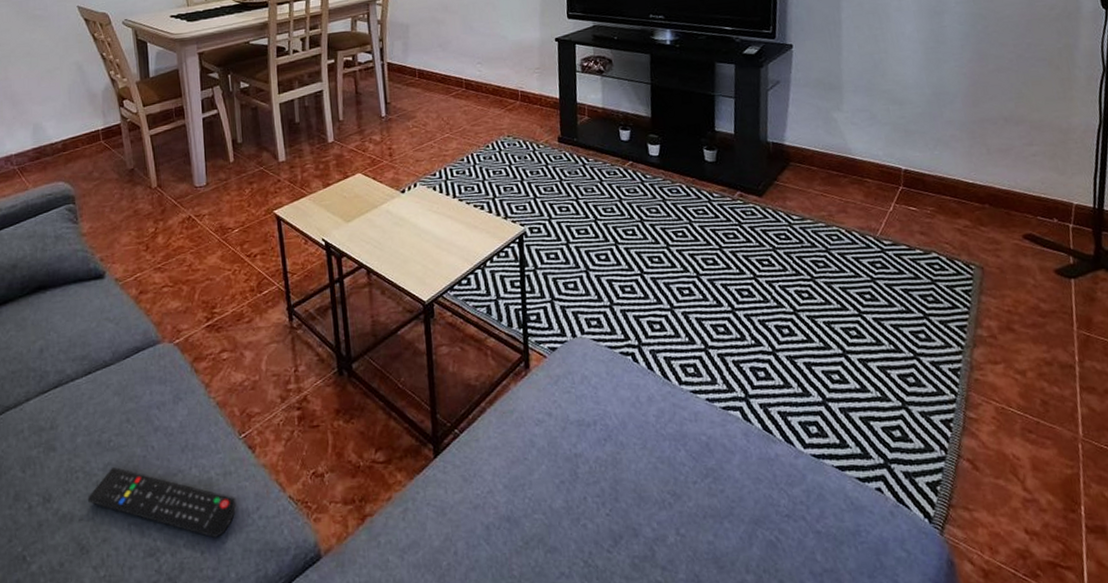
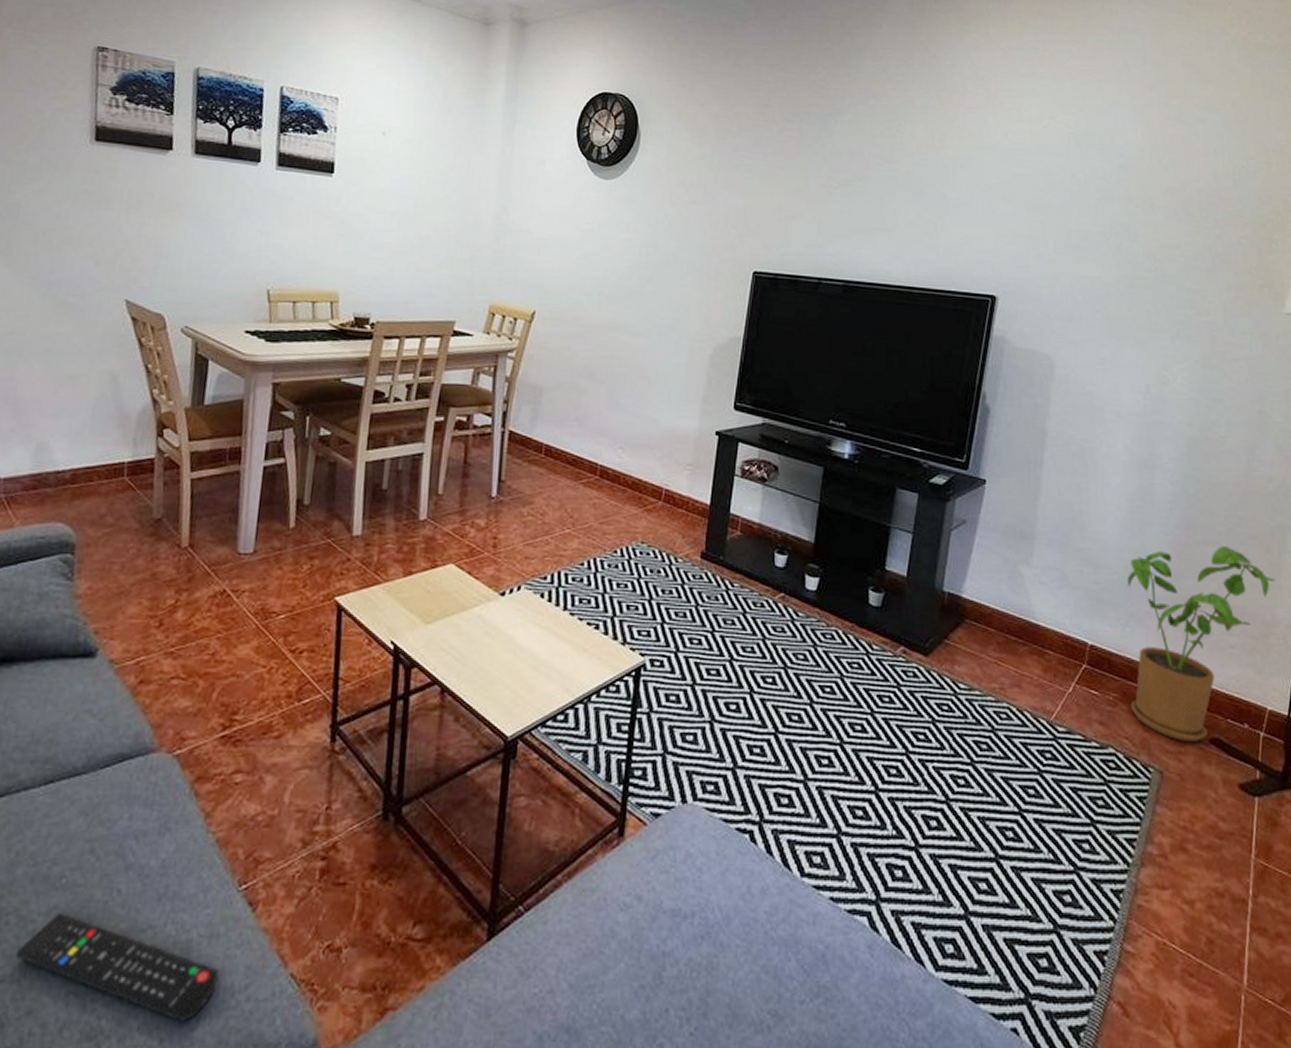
house plant: none [930,70,1068,240] -> present [1127,546,1275,741]

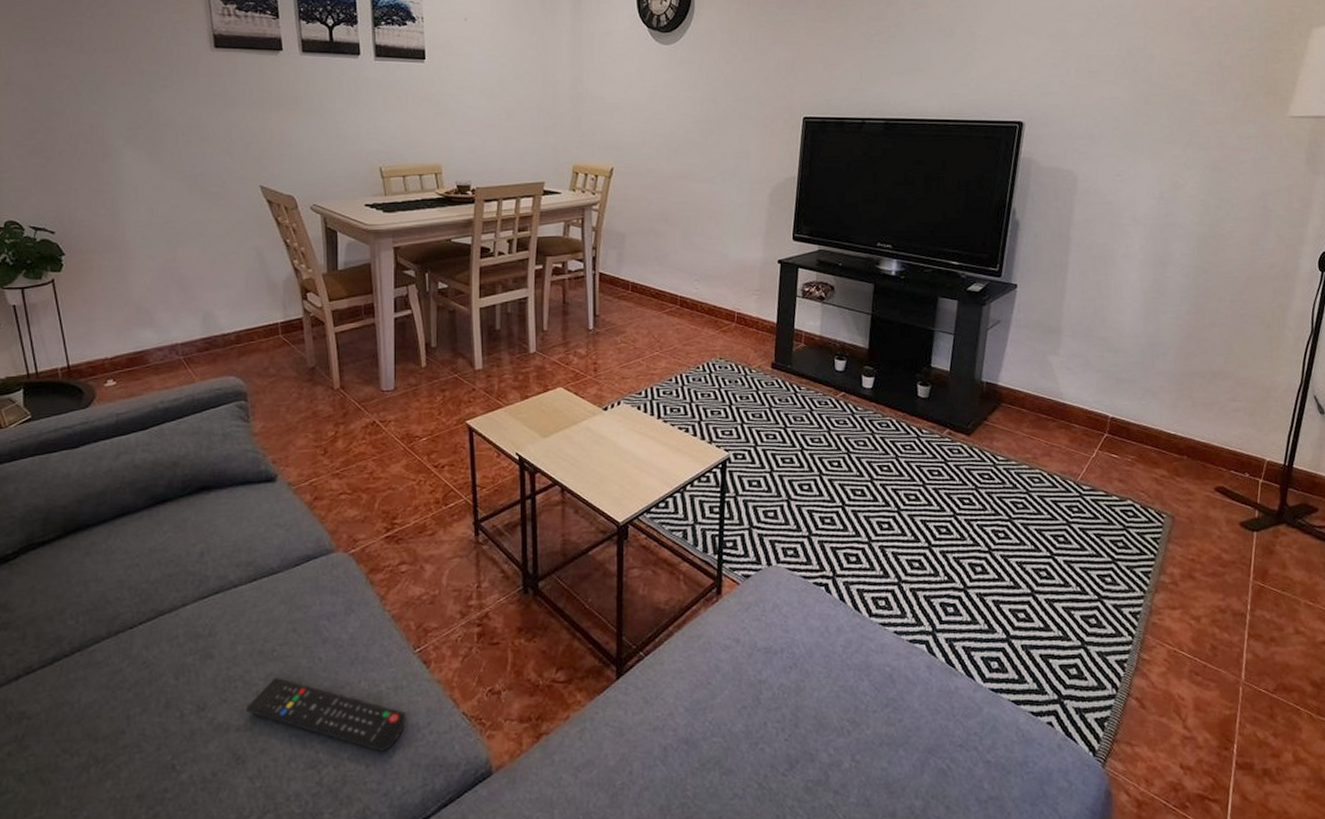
house plant: present [1127,546,1275,741] -> none [1143,326,1275,491]

